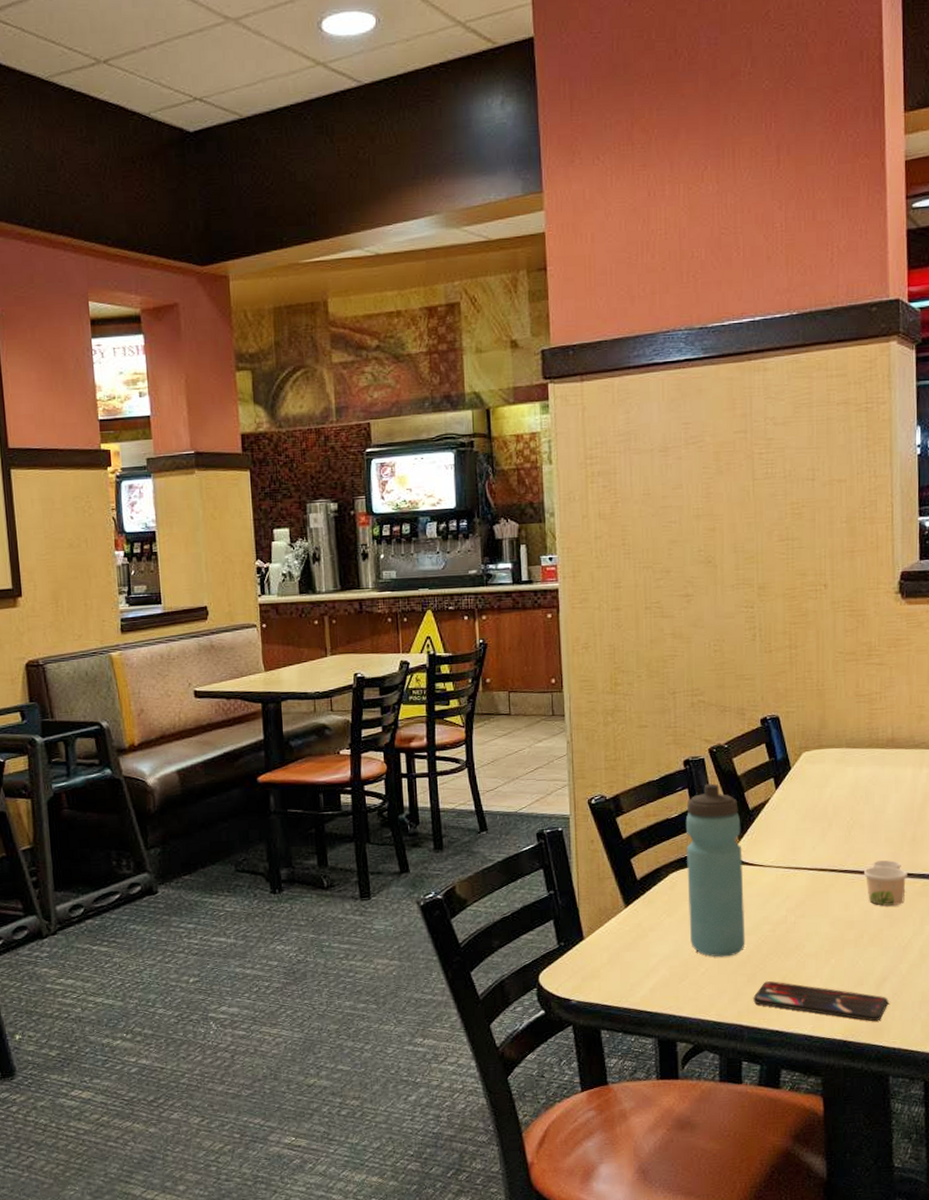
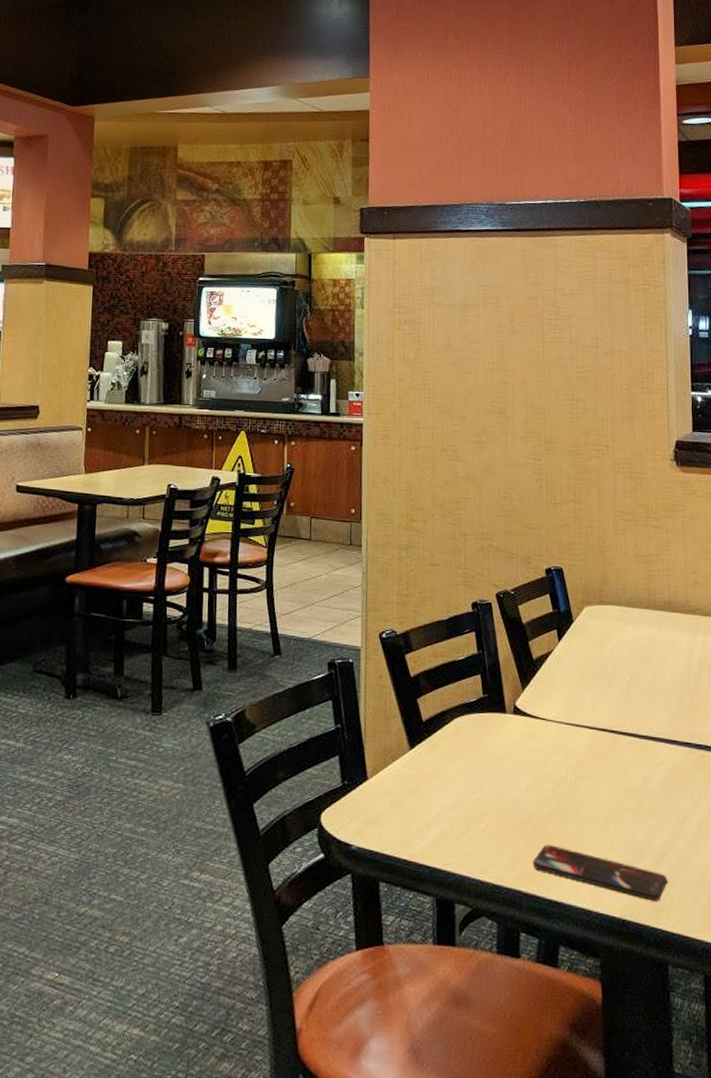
water bottle: present [685,783,745,957] -> none [471,629,527,814]
paper cup: present [863,860,907,907] -> none [642,726,685,776]

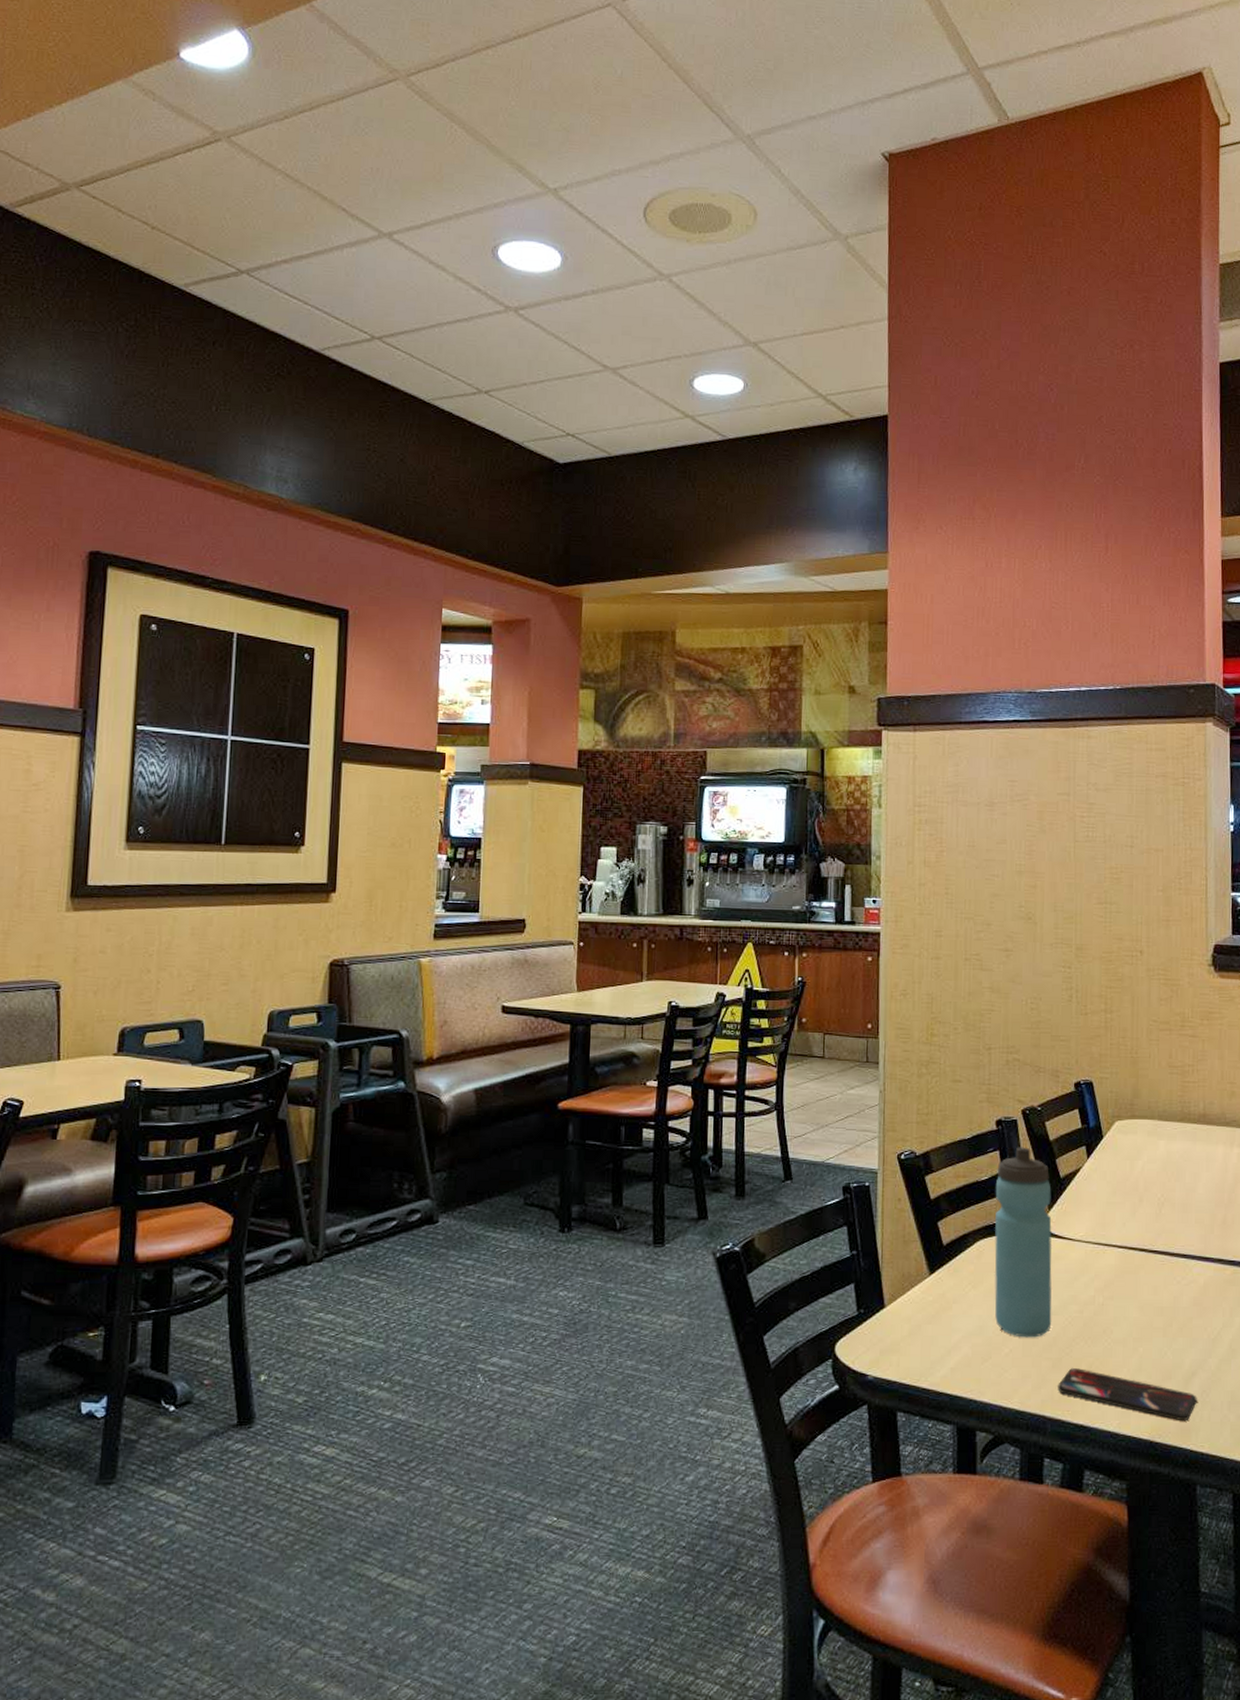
water bottle: none [471,629,527,814] -> present [994,1147,1052,1338]

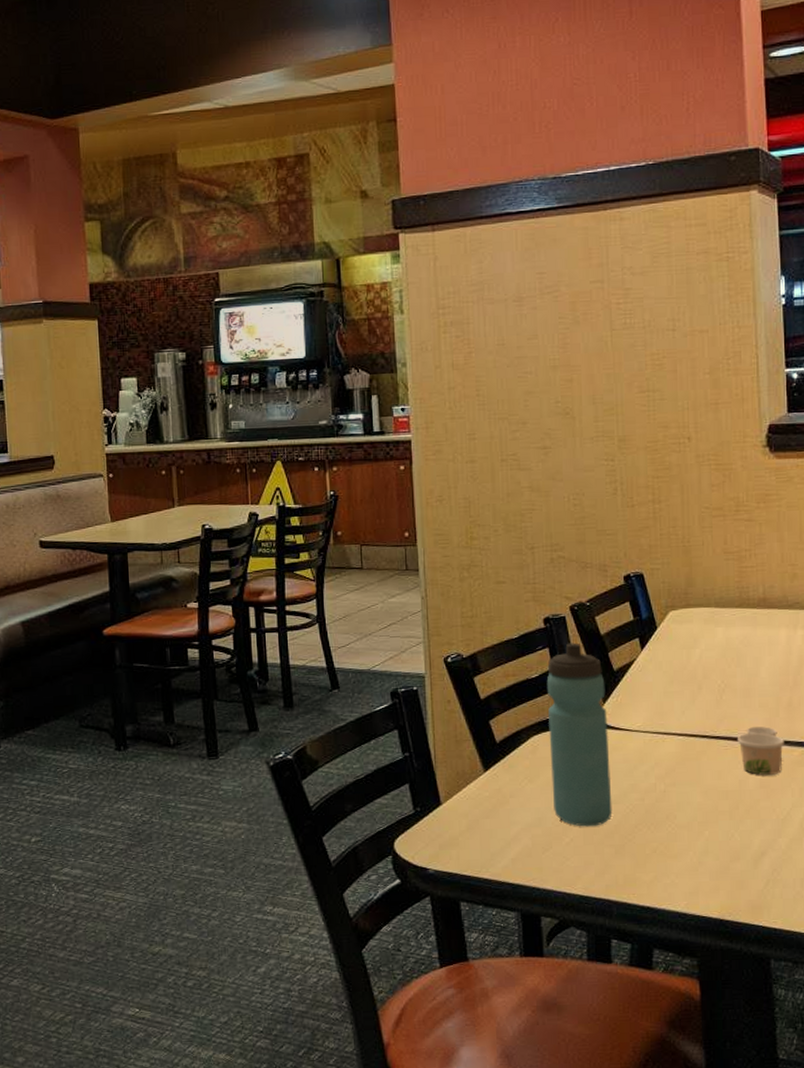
smartphone: present [1058,1368,1197,1421] -> none [622,853,768,900]
paper cup: none [1173,1243,1217,1294] -> present [737,727,784,776]

